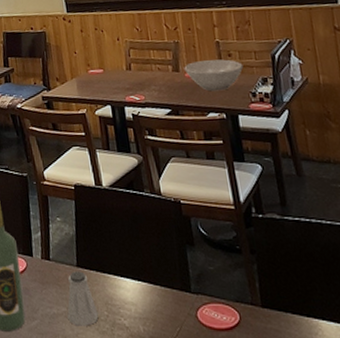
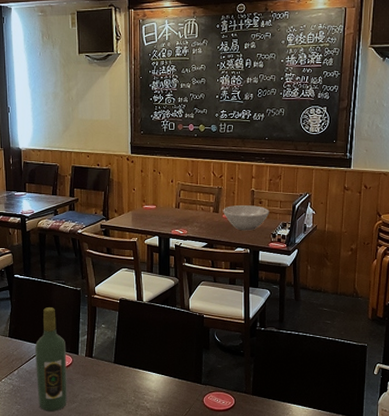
saltshaker: present [67,271,99,326] -> none [102,366,127,408]

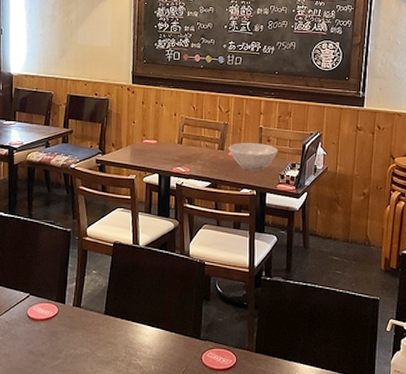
wine bottle: present [34,307,67,411] -> none [16,250,52,369]

